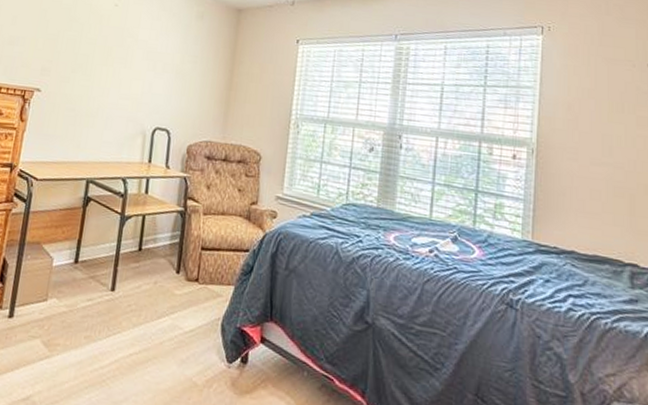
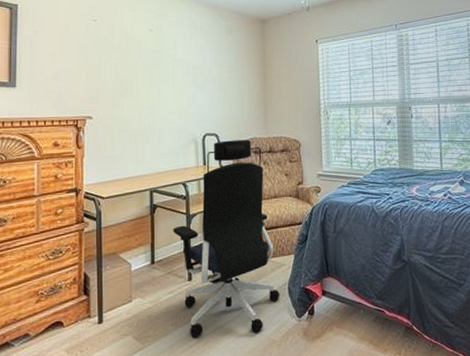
office chair: none [102,138,215,370] -> present [173,139,280,339]

